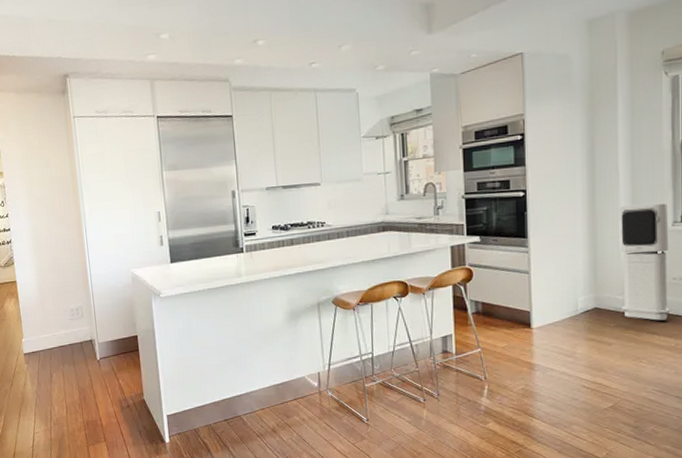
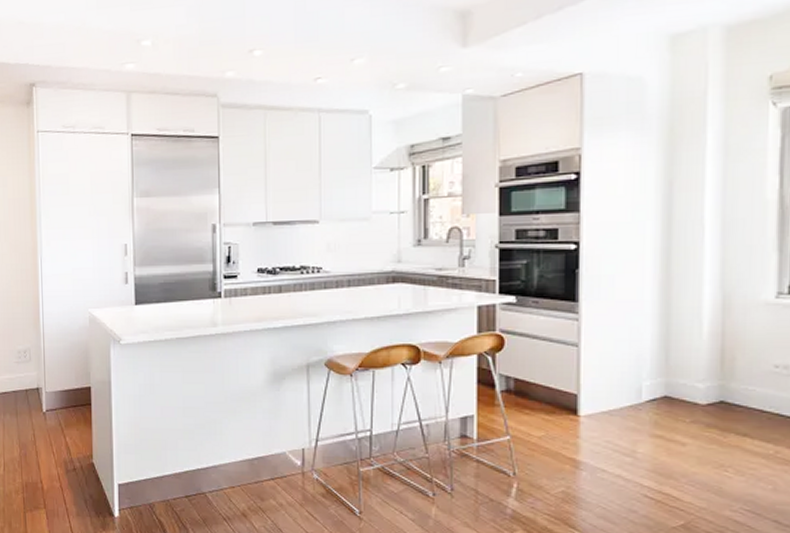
air purifier: present [619,202,670,321] -> none [702,267,772,419]

